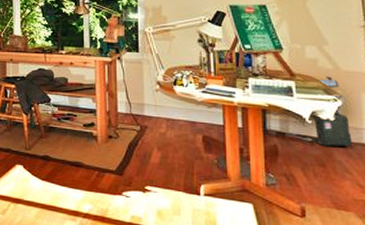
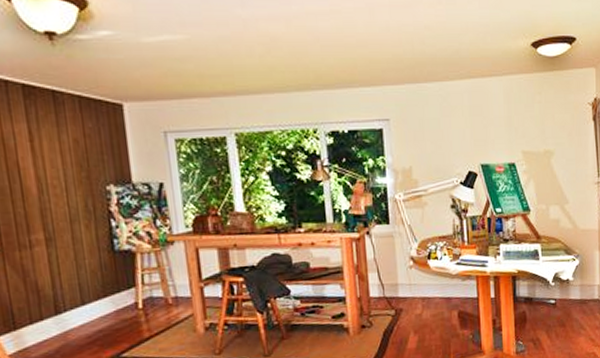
vacuum cleaner: present [311,76,353,147] -> none [554,236,587,306]

